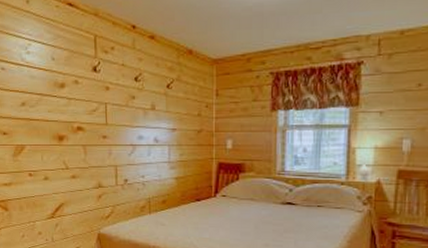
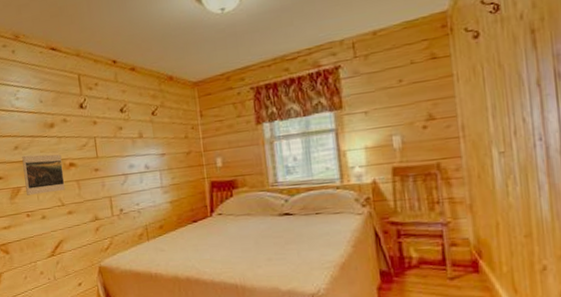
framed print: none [28,113,71,155] -> present [22,154,66,196]

